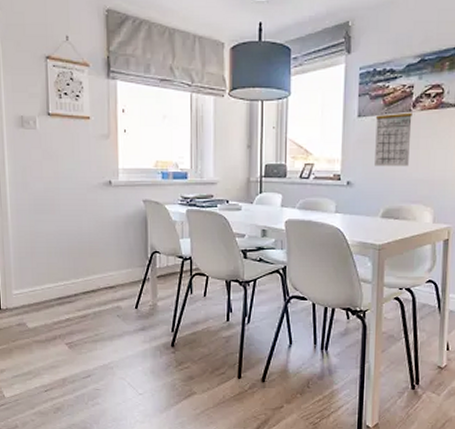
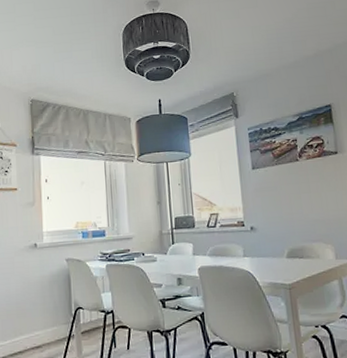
calendar: present [375,107,412,167] -> none [268,158,304,211]

